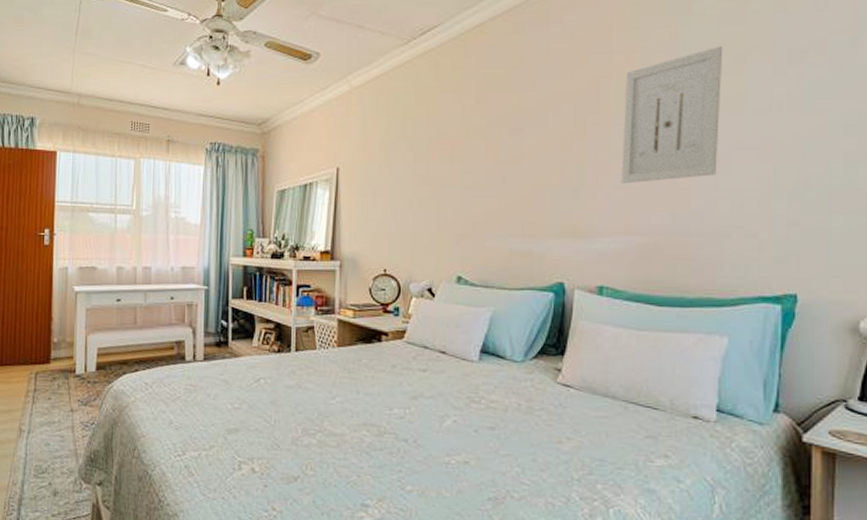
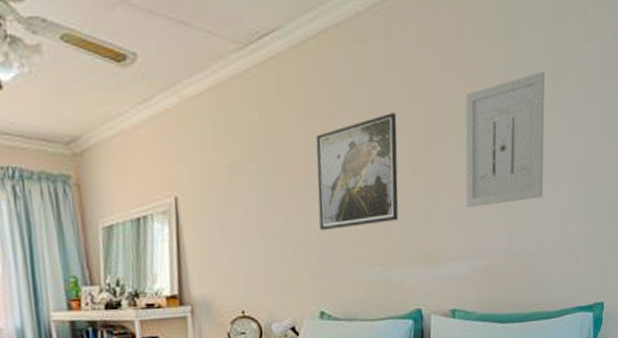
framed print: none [464,93,549,201] -> present [316,113,399,231]

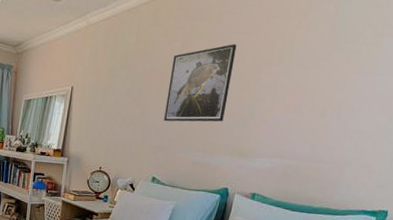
wall art: present [465,71,546,208] -> none [279,21,370,120]

